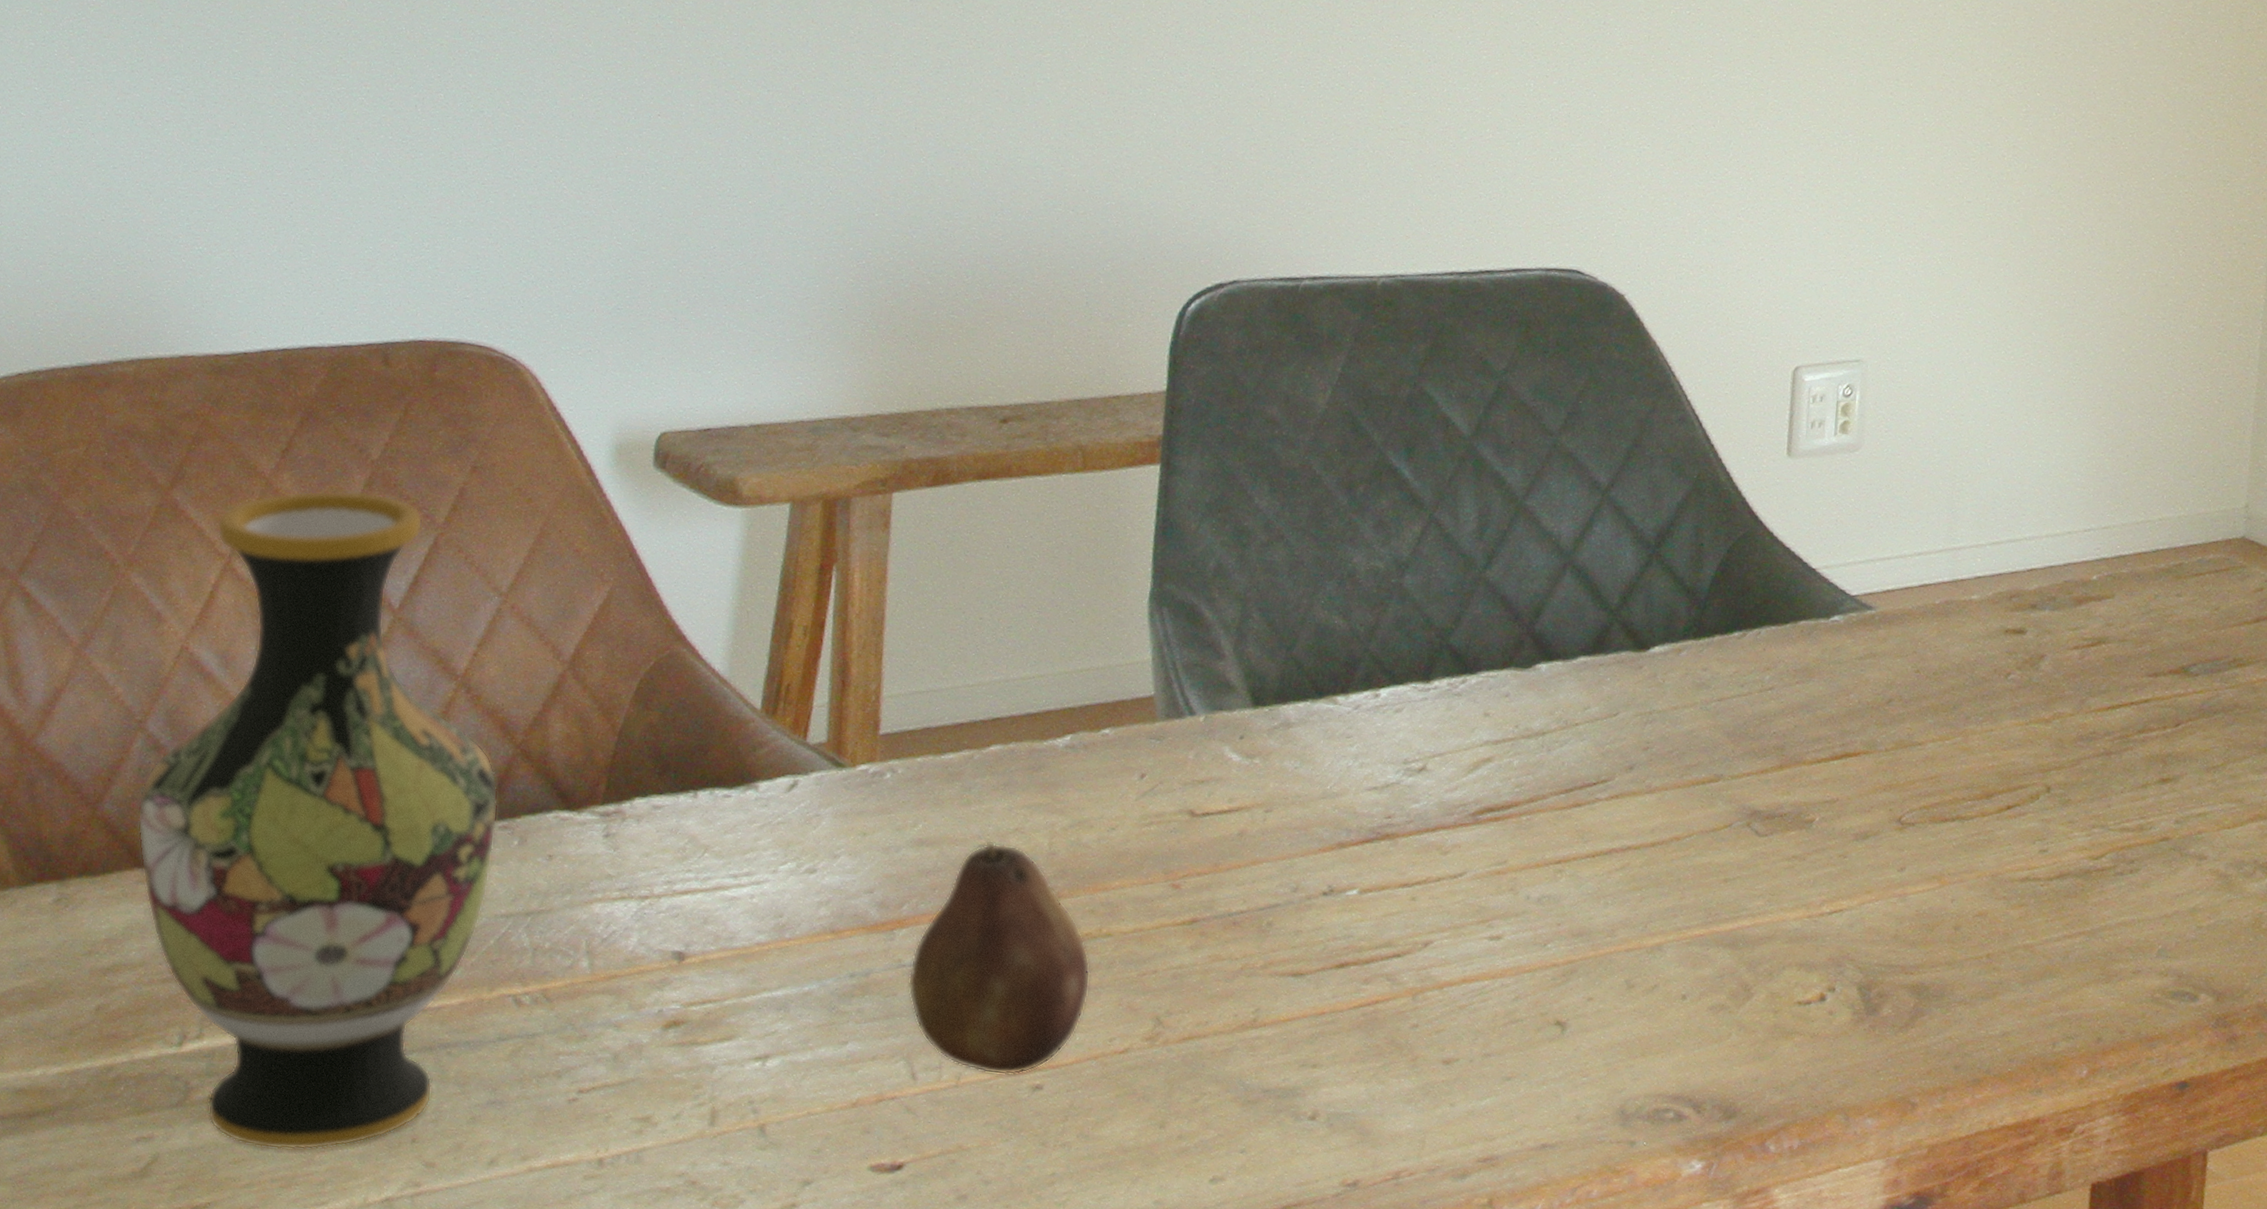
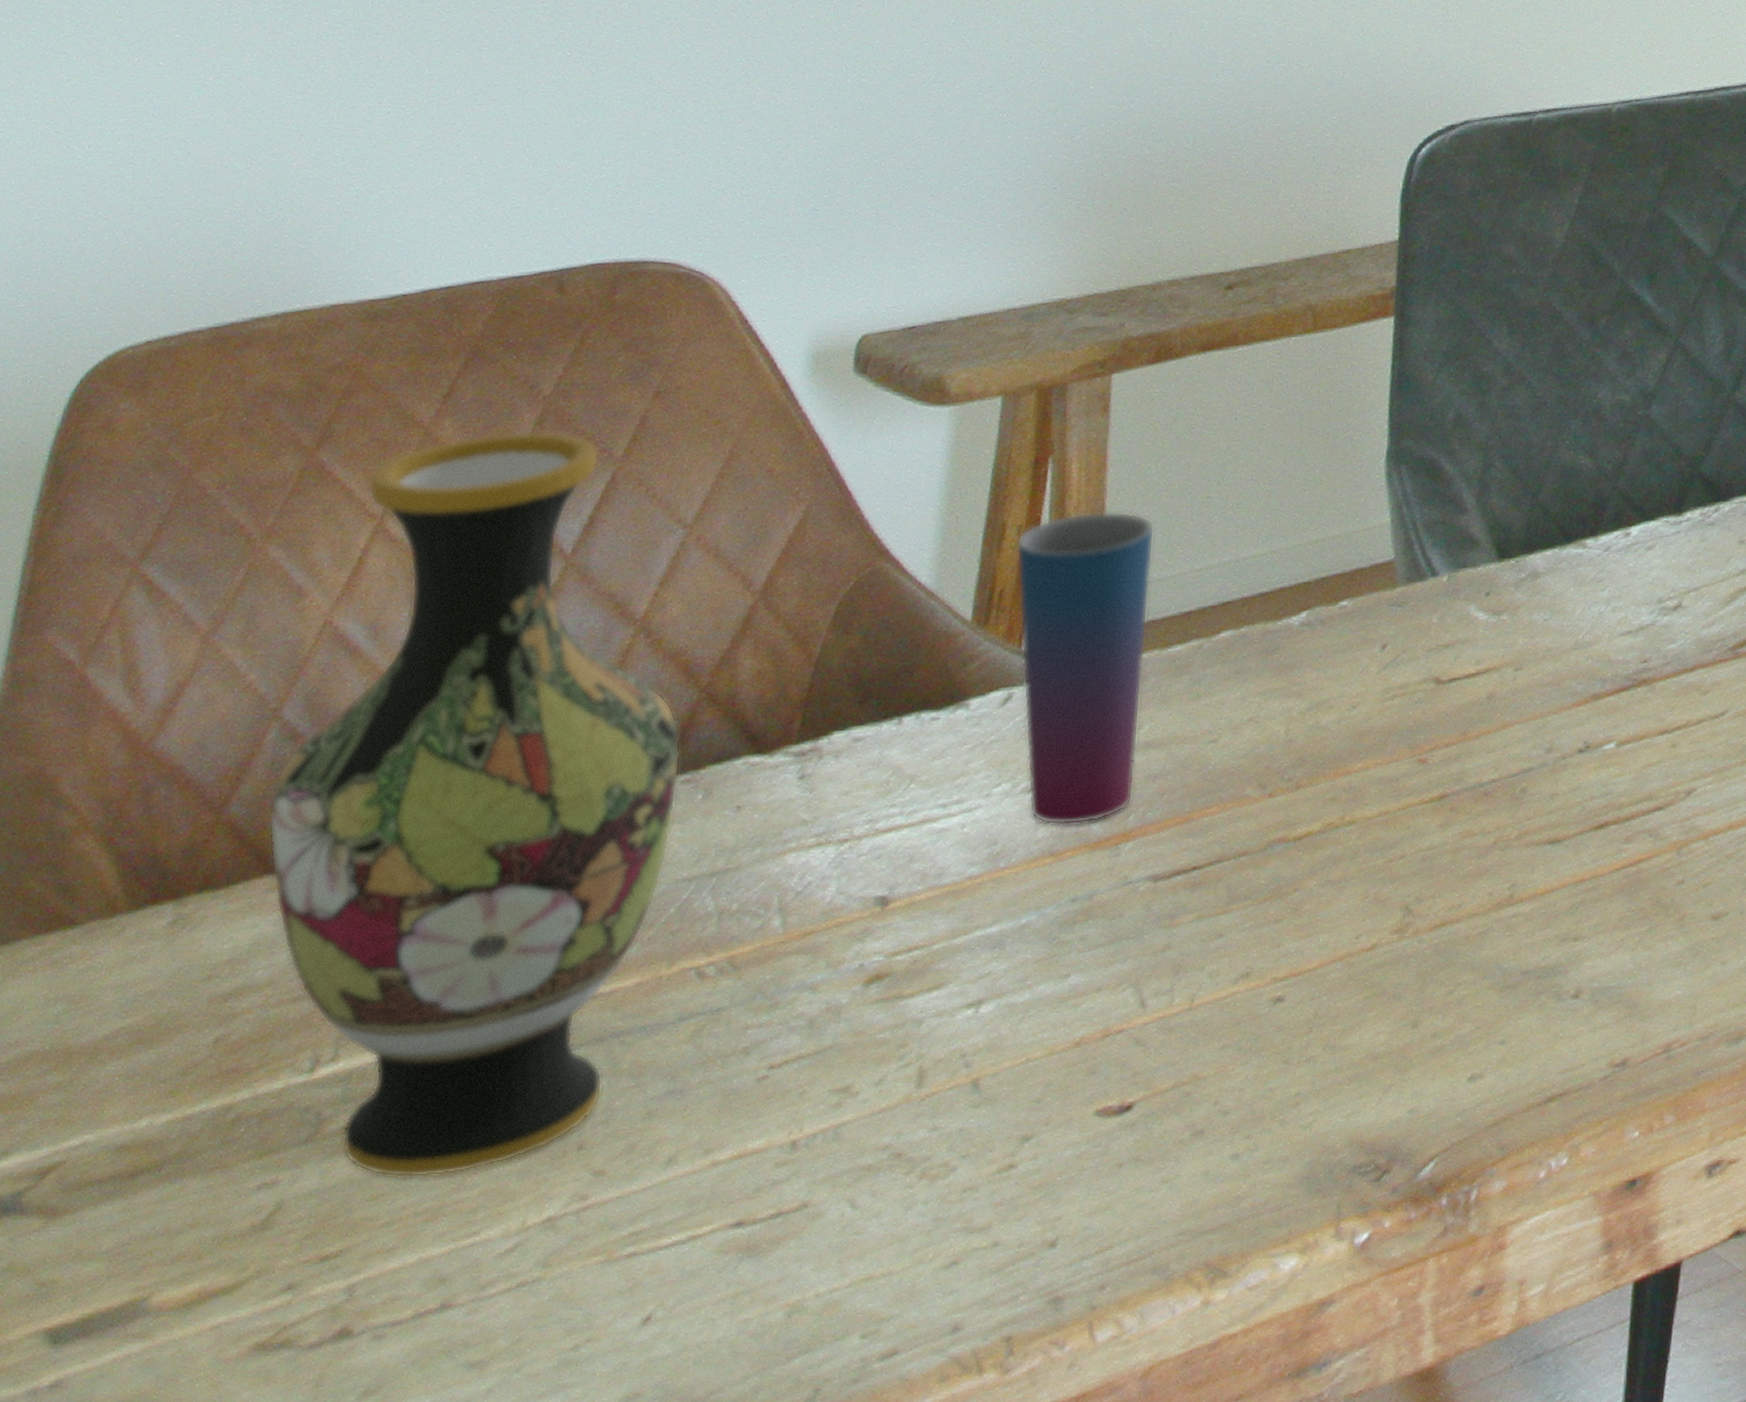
cup: none [802,620,931,908] -> present [1016,511,1155,825]
fruit: present [907,841,1091,1076] -> none [1135,735,1334,991]

